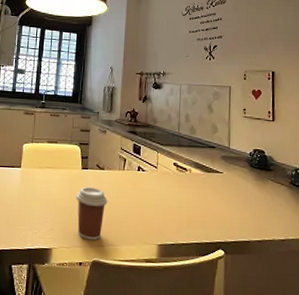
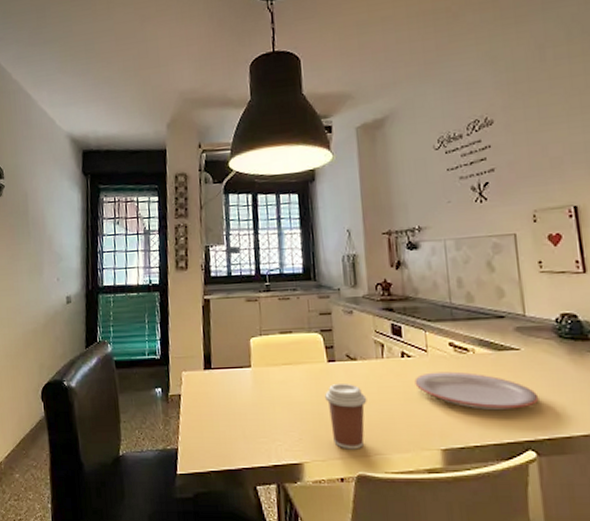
plate: none [145,184,231,217] -> present [414,371,539,410]

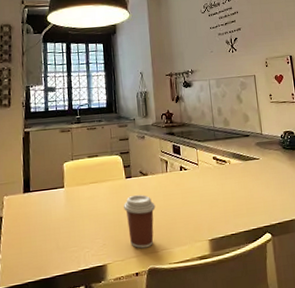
plate: present [414,371,539,410] -> none [190,178,272,206]

